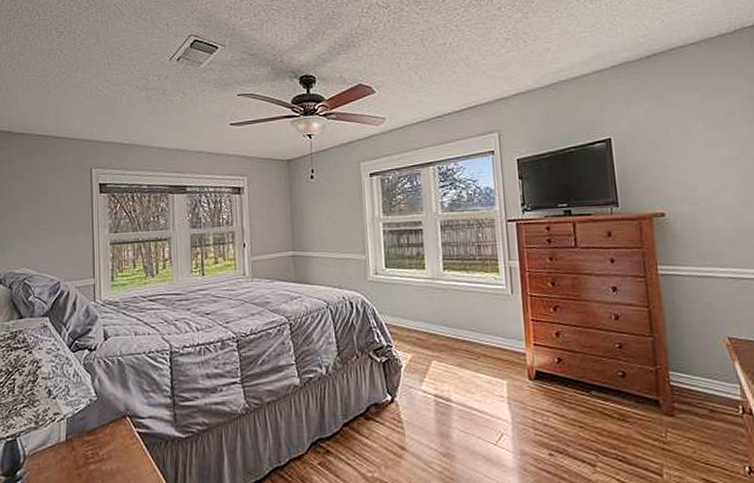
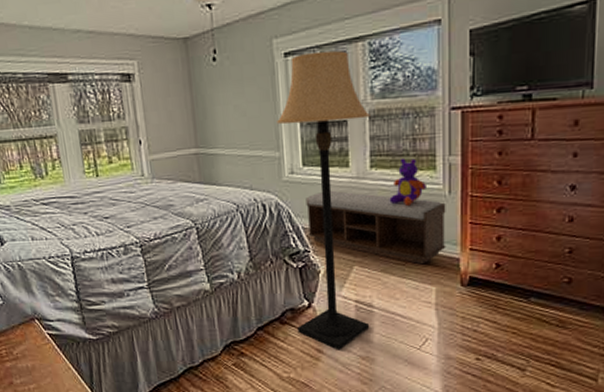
lamp: none [363,172,449,447] -> present [277,50,370,350]
bench: none [388,289,513,359] -> present [306,190,446,265]
stuffed bear: none [461,261,493,304] -> present [389,158,428,206]

